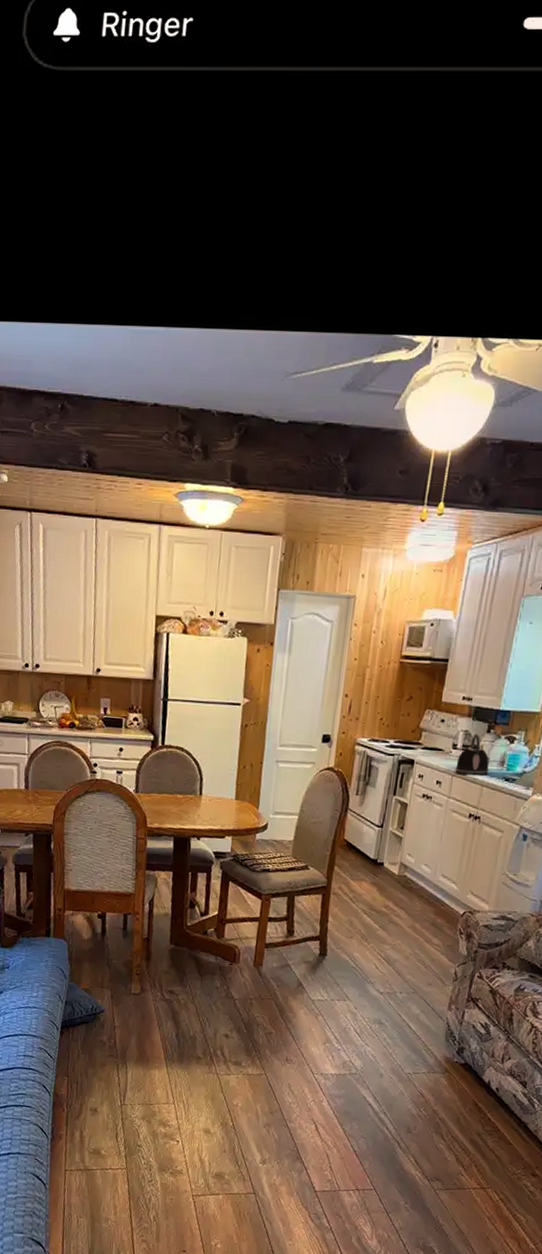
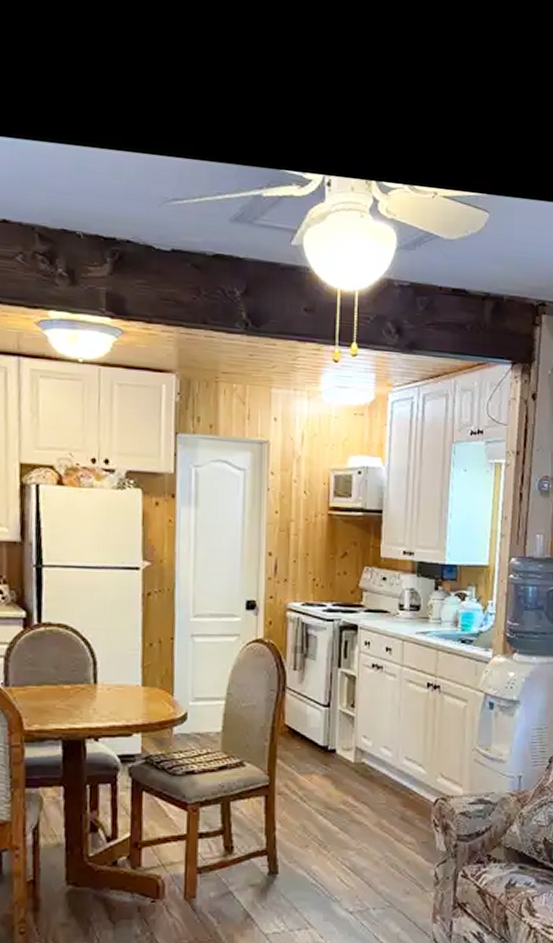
kettle: present [455,734,490,776] -> none [405,592,443,640]

